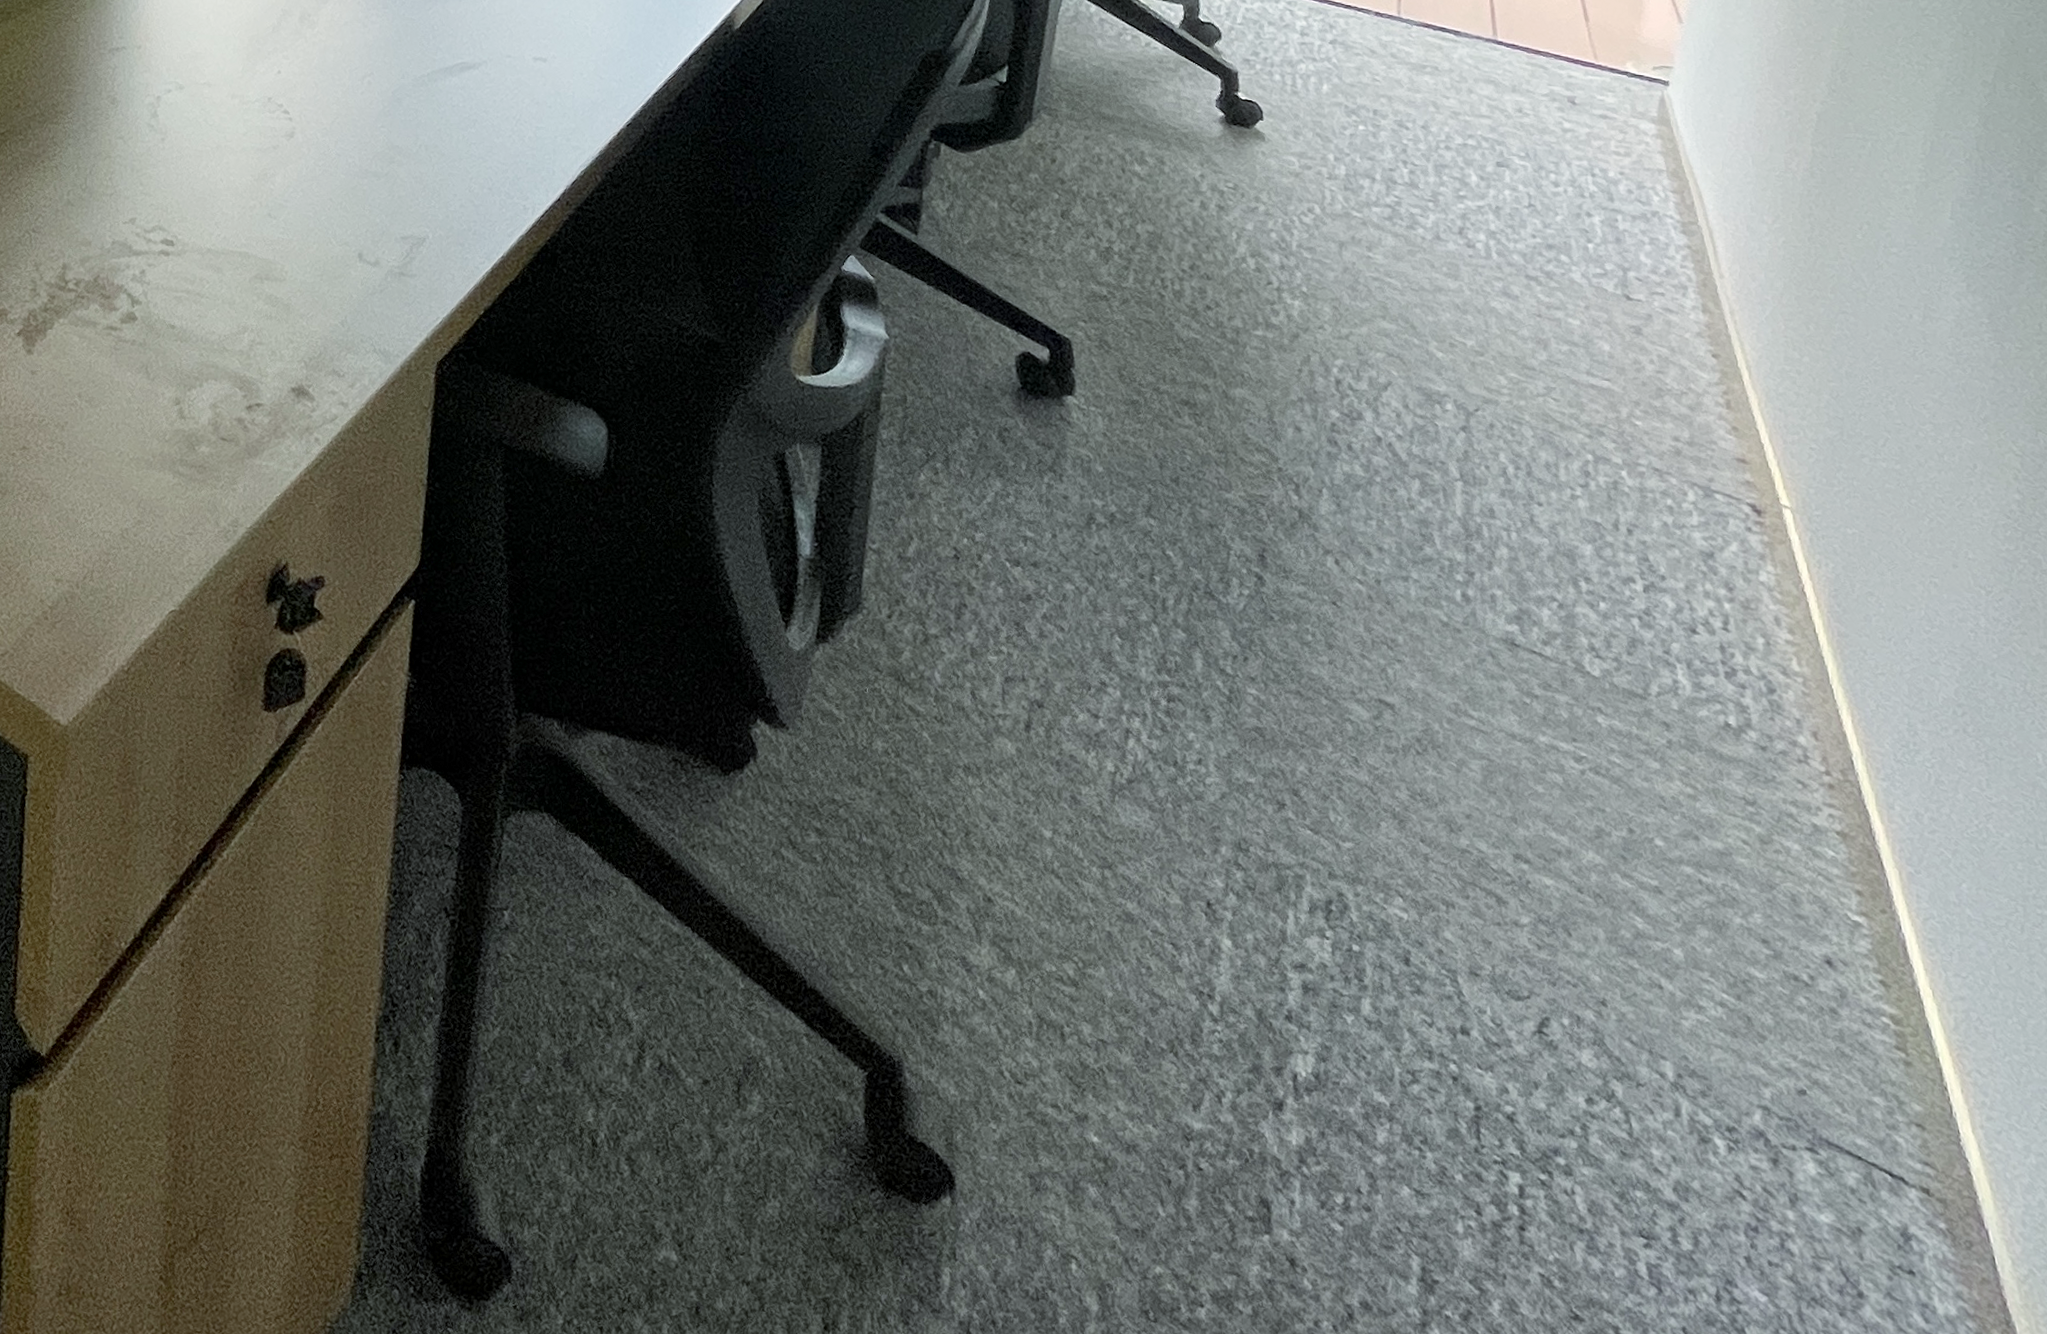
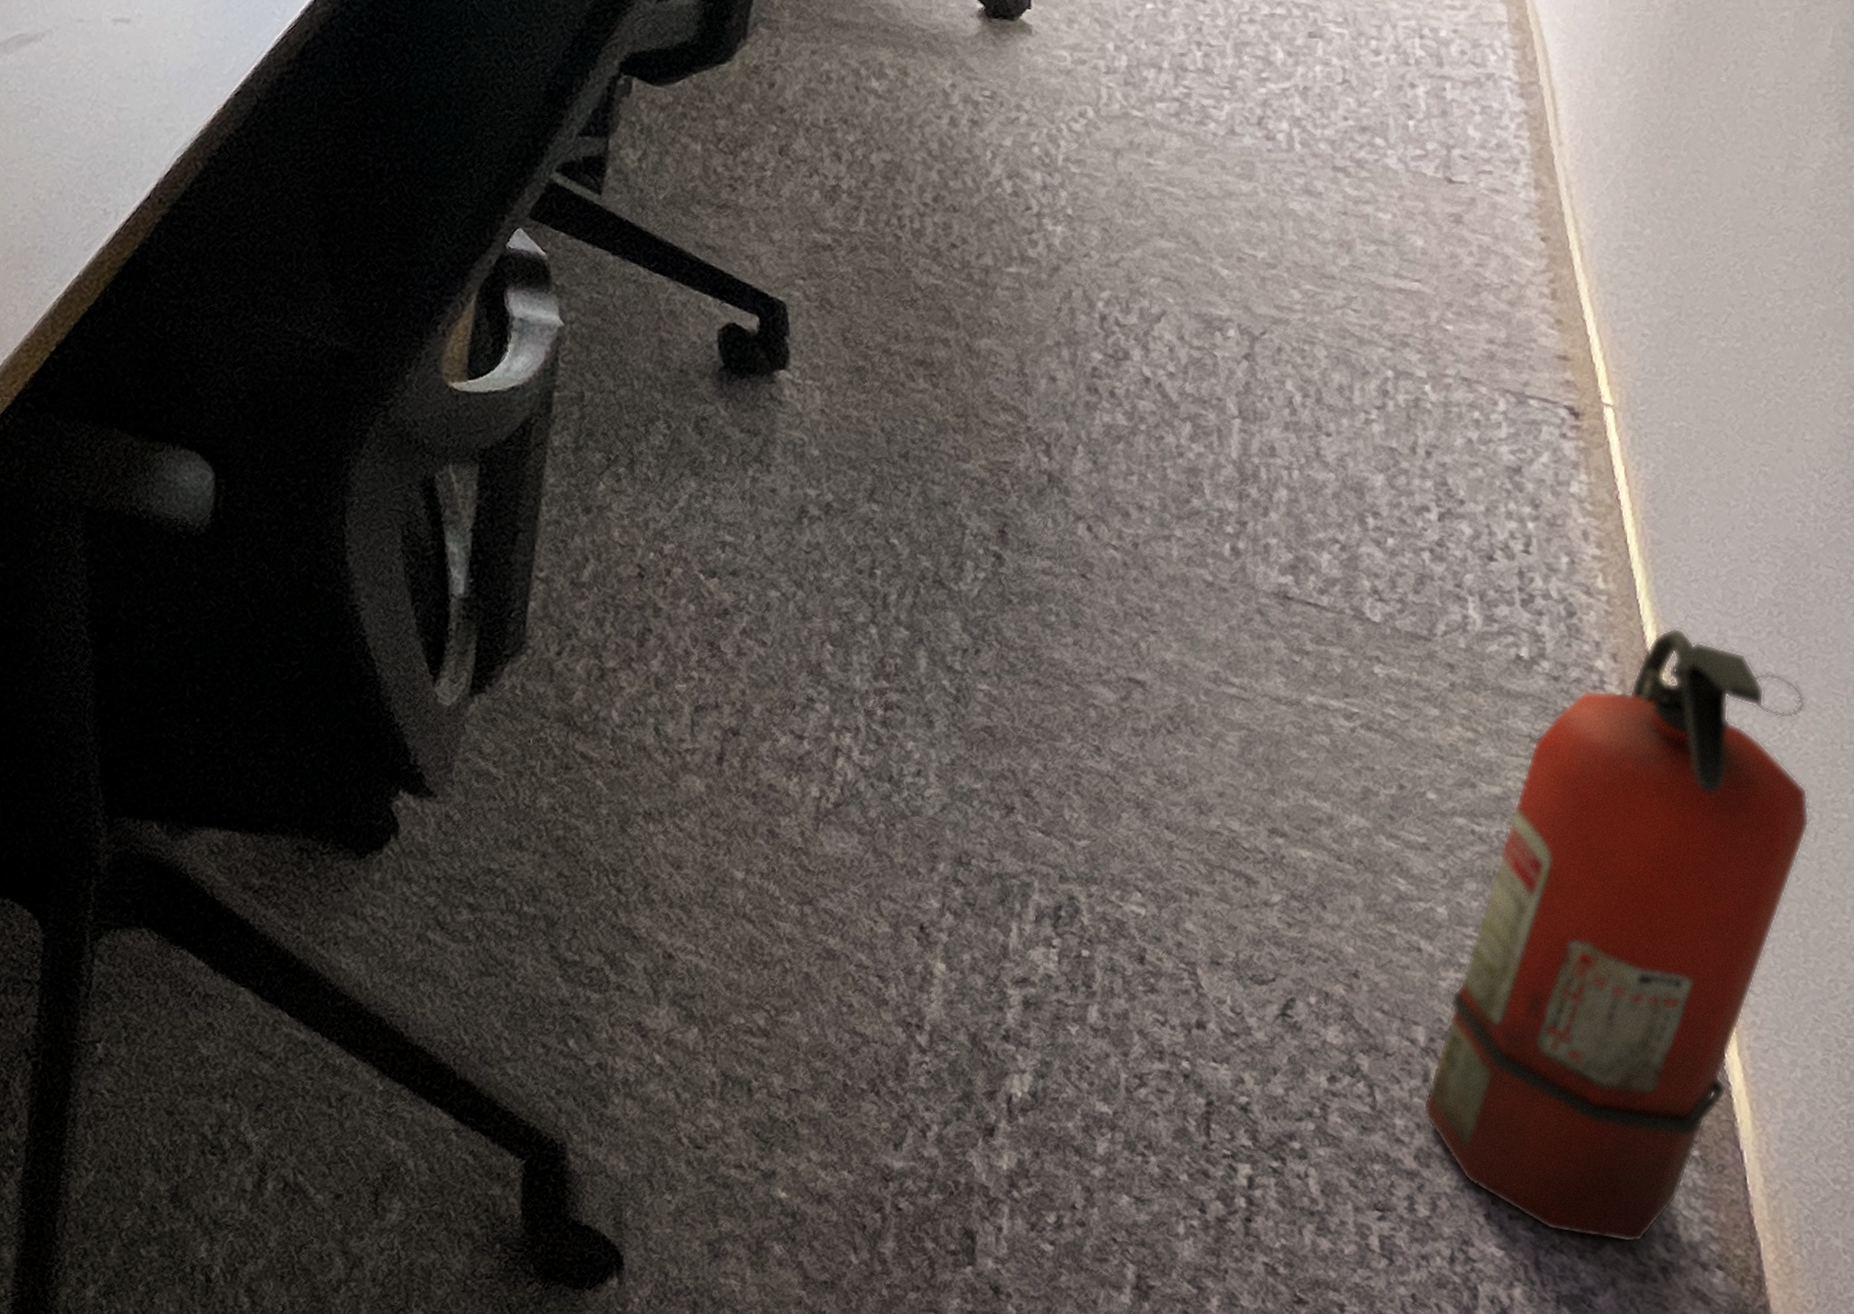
fire extinguisher: none [1677,715,2015,1308] -> present [1423,627,1810,1243]

